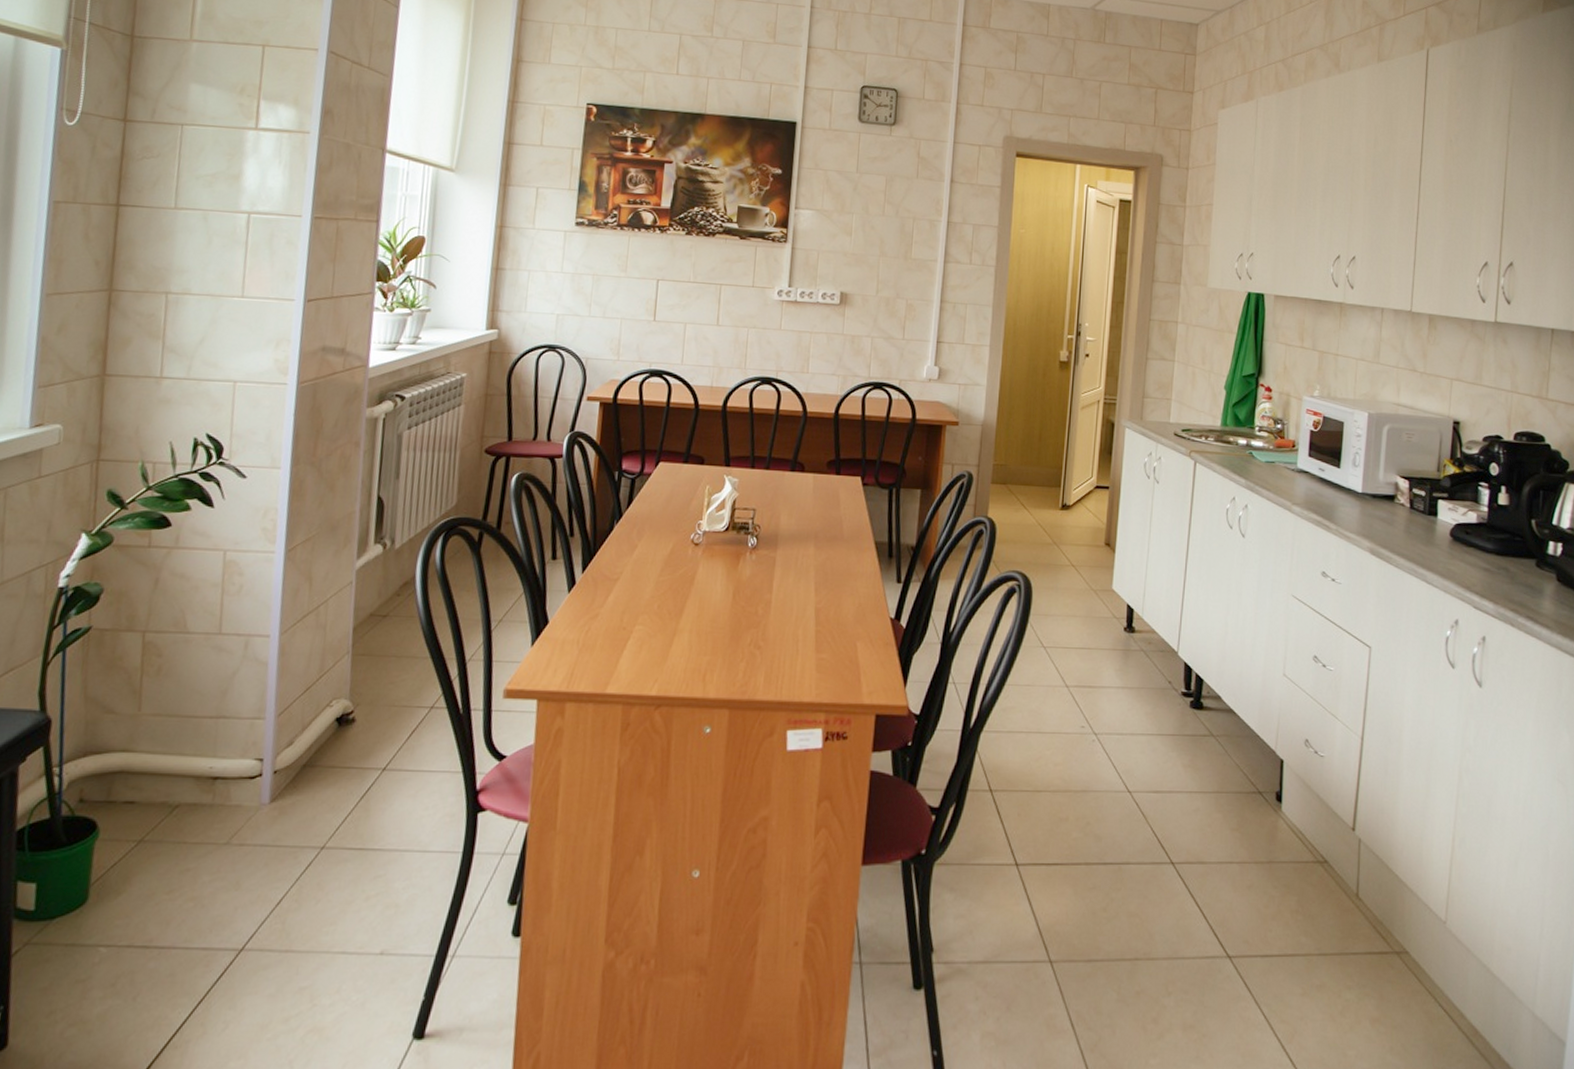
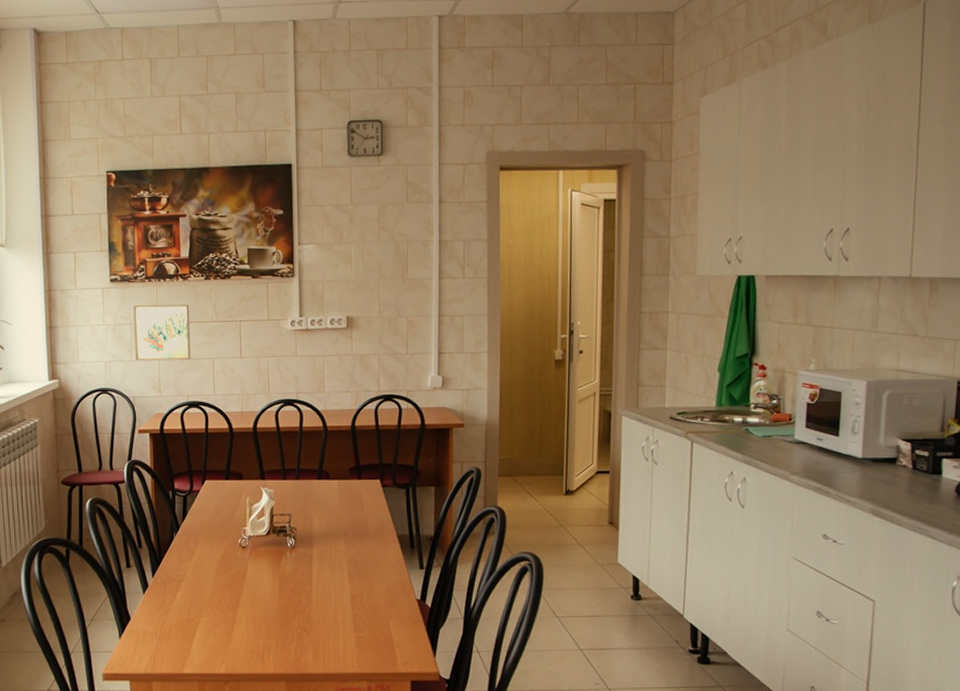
wall art: none [594,255,664,322] -> present [133,304,191,361]

